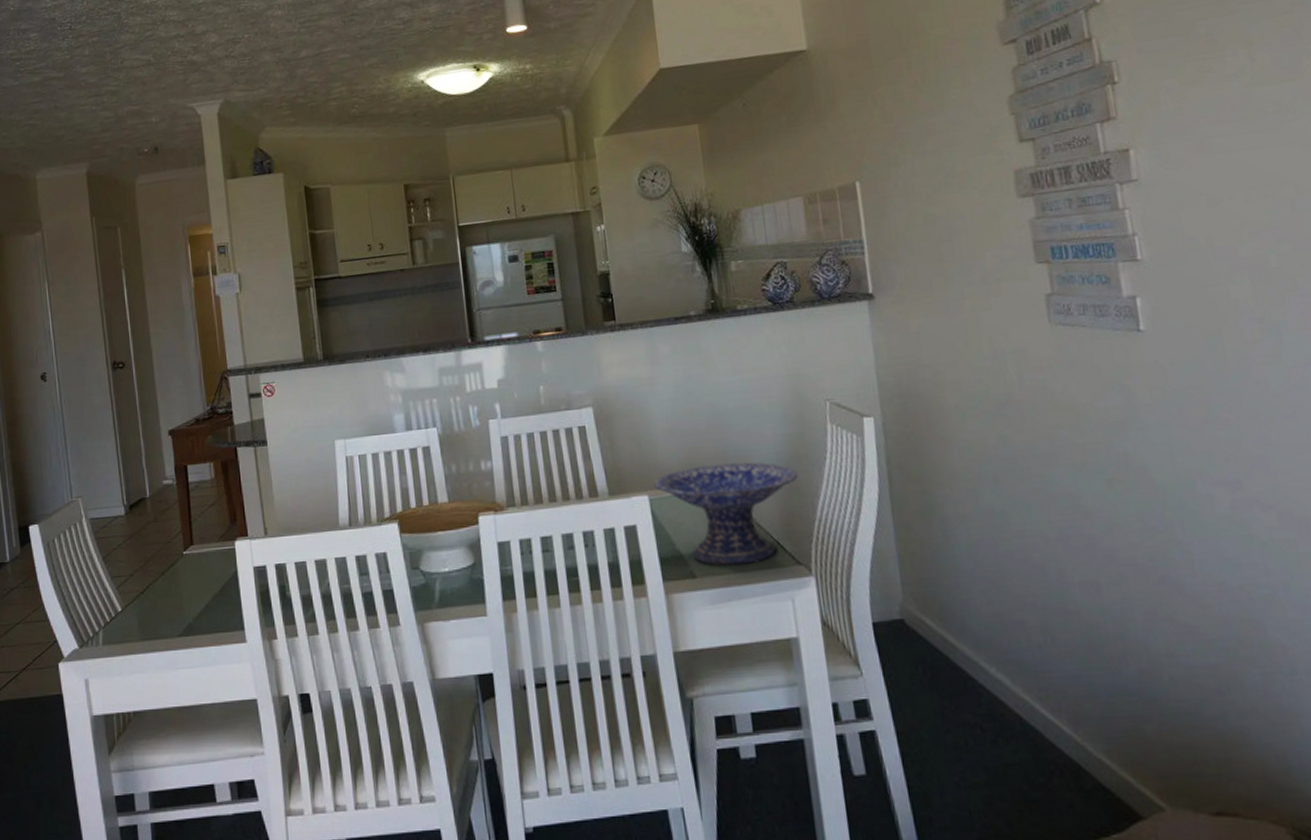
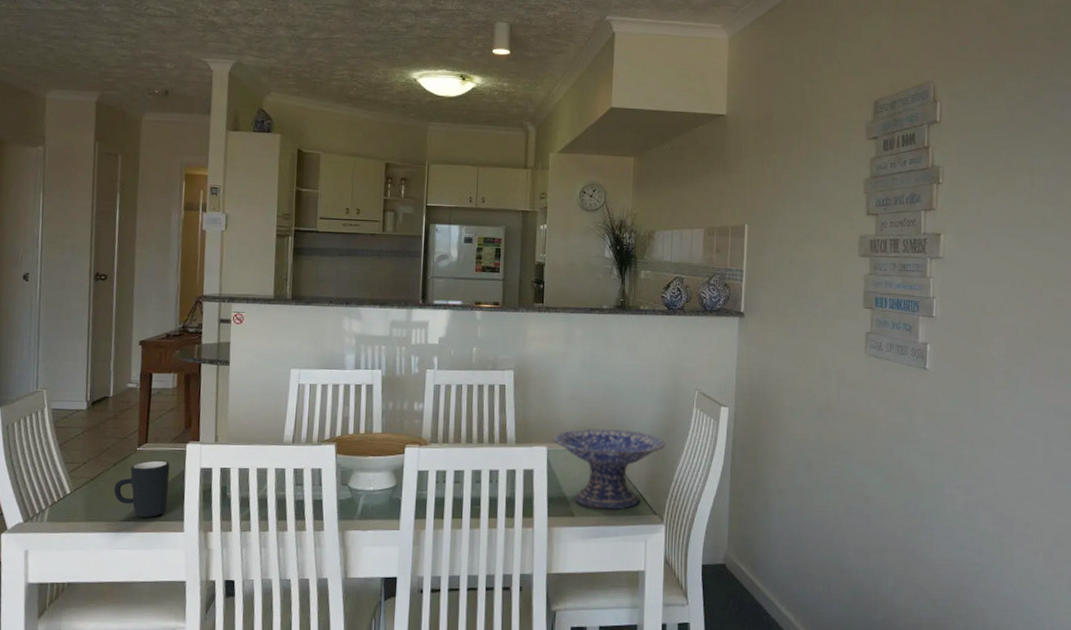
mug: none [166,563,225,630] -> present [114,460,170,517]

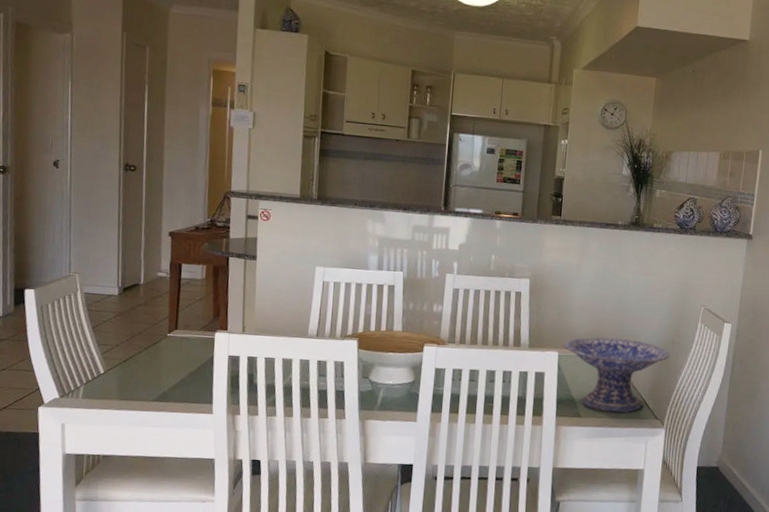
mug: present [114,460,170,517] -> none [146,346,200,399]

